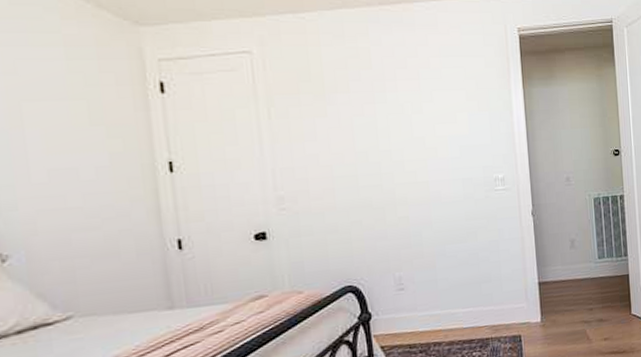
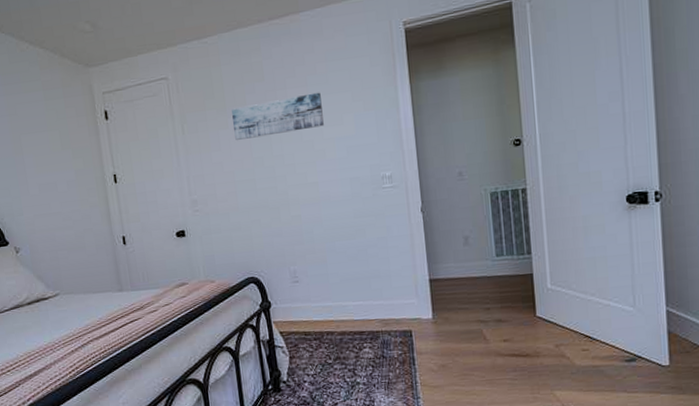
wall art: none [332,87,436,131] -> present [232,92,324,140]

